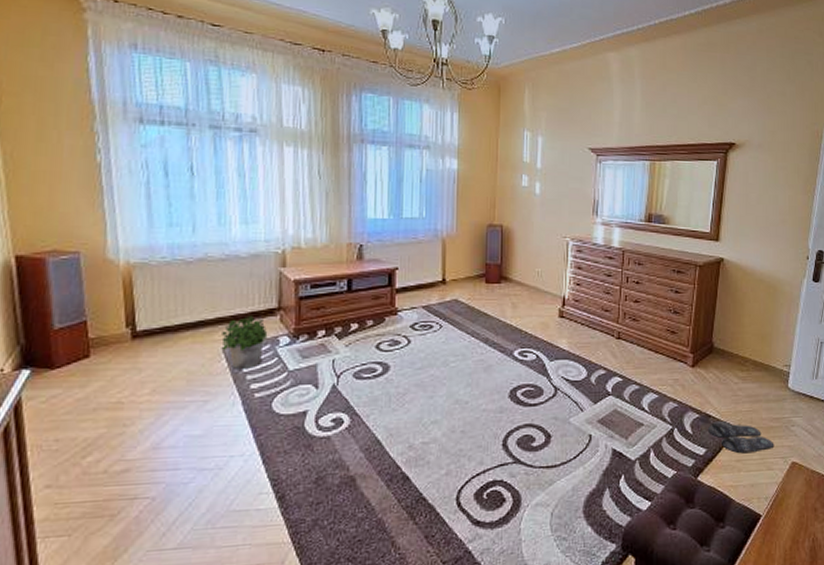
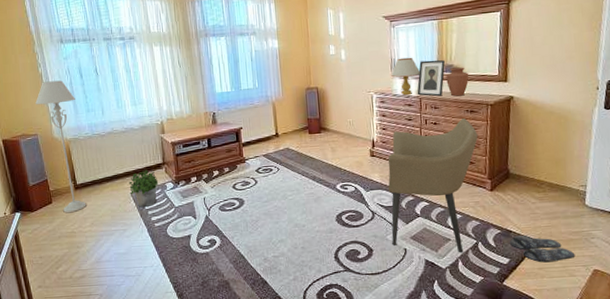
floor lamp: none [83,175,152,374] -> present [35,80,86,213]
armchair: none [575,278,684,441] -> present [388,117,478,253]
table lamp: none [592,200,625,245] -> present [391,57,420,95]
picture frame: none [620,206,655,251] -> present [417,60,446,97]
vase: none [654,219,679,253] -> present [446,67,469,97]

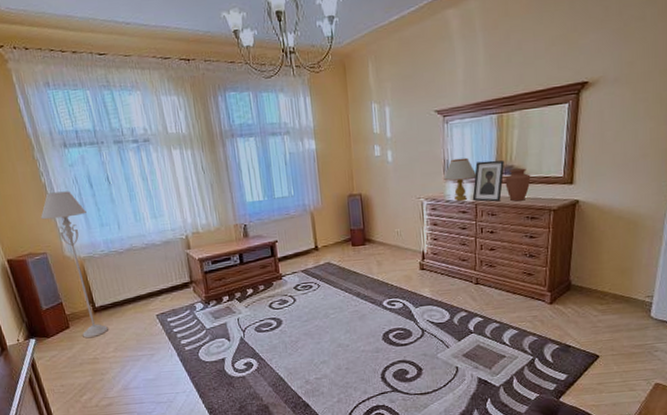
potted plant: present [129,169,159,208] -> none [153,289,187,331]
armchair: present [388,117,478,253] -> none [439,225,539,370]
slippers: present [510,235,575,263] -> none [569,350,637,378]

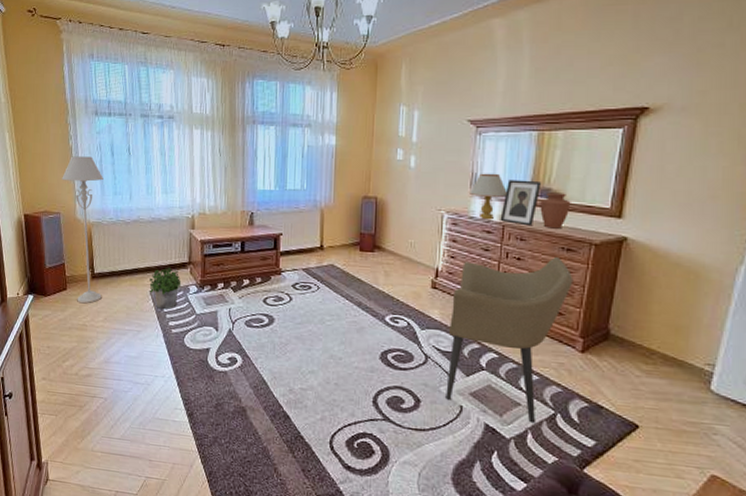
potted plant: none [153,289,187,331] -> present [149,267,182,310]
armchair: none [439,225,539,370] -> present [446,256,574,424]

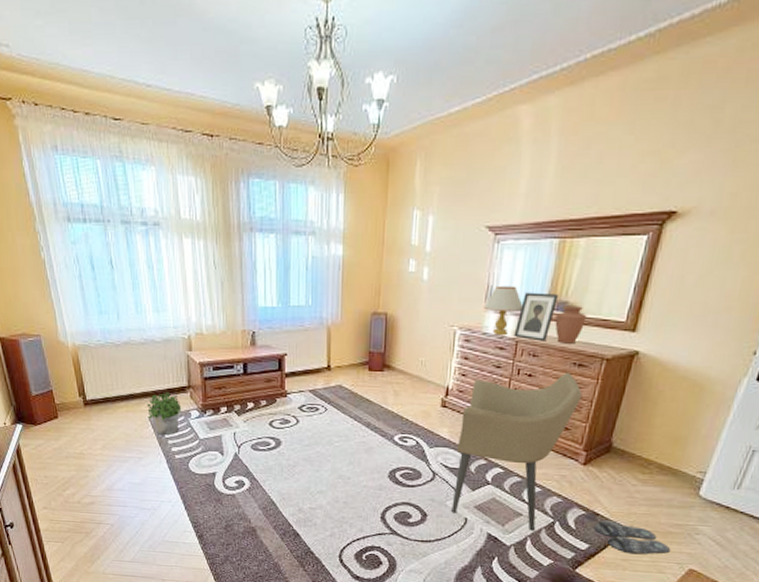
floor lamp: present [62,156,104,304] -> none [37,270,97,432]
slippers: none [599,414,688,456] -> present [594,520,671,555]

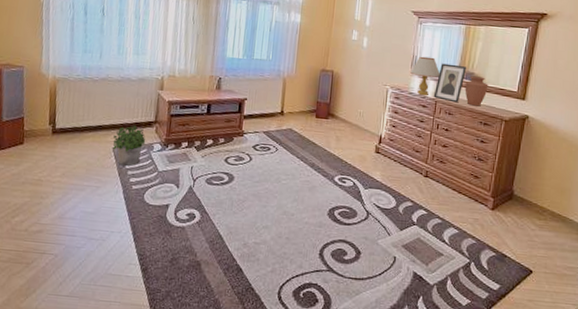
armchair: present [451,372,583,531] -> none [382,129,488,271]
slippers: present [594,520,671,555] -> none [503,262,567,296]

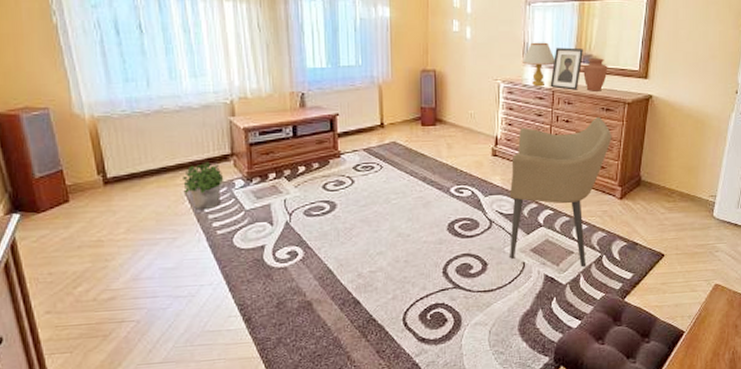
armchair: none [382,129,488,271] -> present [509,116,612,267]

